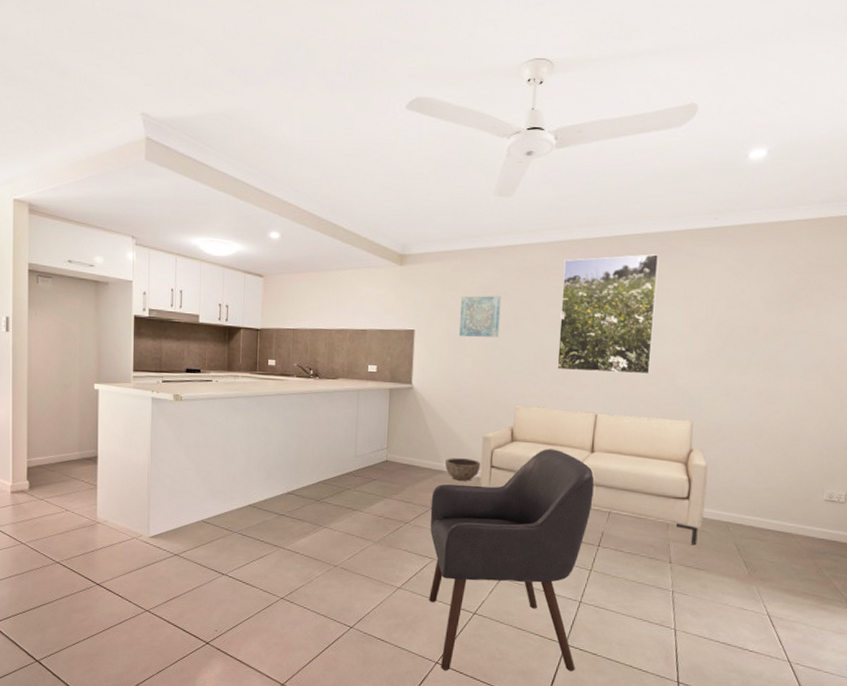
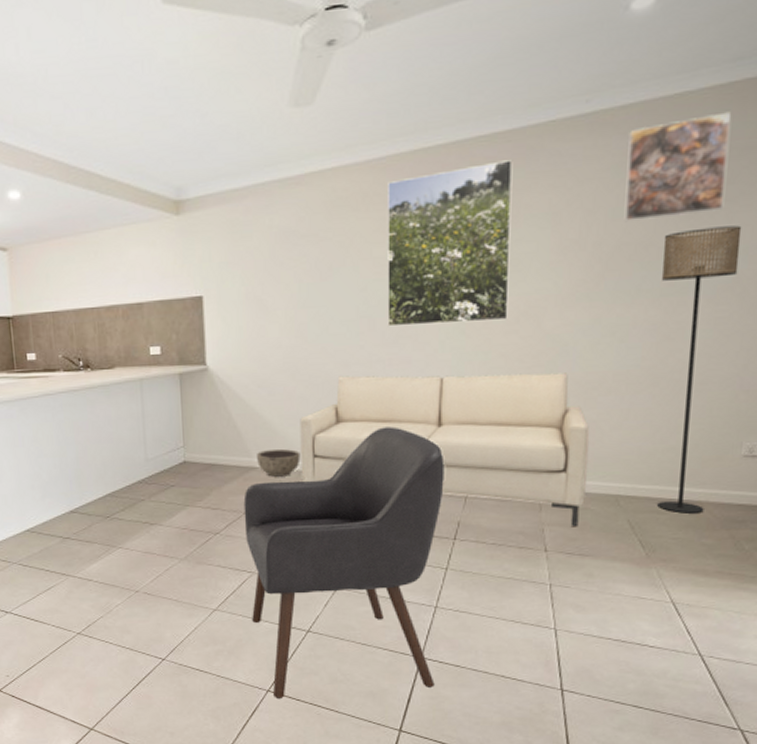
wall art: present [459,295,501,338] -> none [258,239,310,299]
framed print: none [739,238,820,311] -> present [624,111,732,222]
floor lamp: none [758,321,826,543] -> present [657,225,742,514]

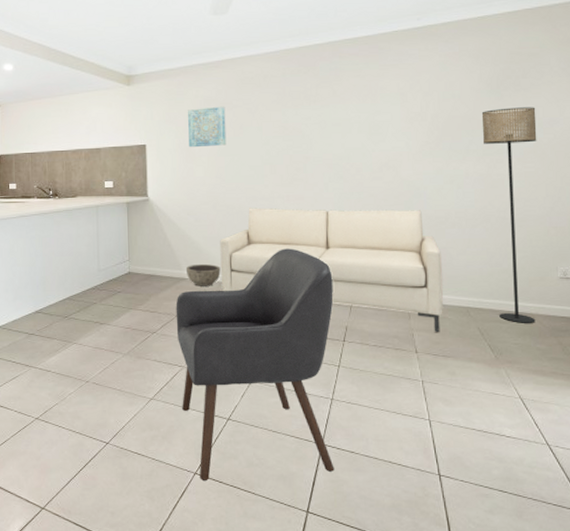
wall art: none [258,239,310,299] -> present [188,106,227,148]
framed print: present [387,160,513,327] -> none [281,56,374,172]
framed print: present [624,111,732,222] -> none [449,30,521,102]

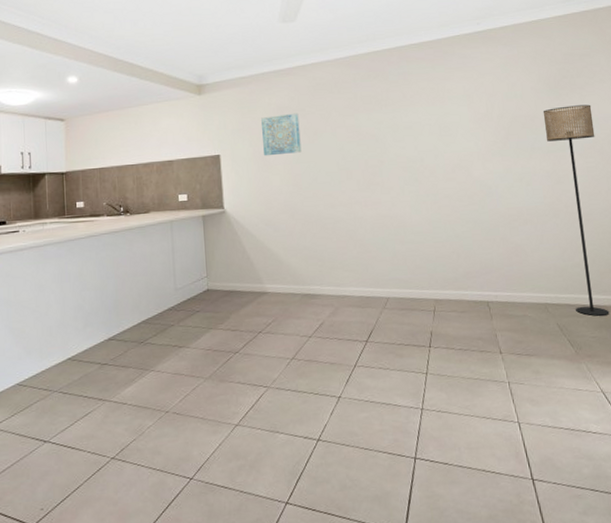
chair: present [175,248,334,482] -> none [258,254,429,511]
bowl: present [185,263,221,286] -> none [266,275,303,300]
sofa: present [220,207,444,333] -> none [300,209,523,332]

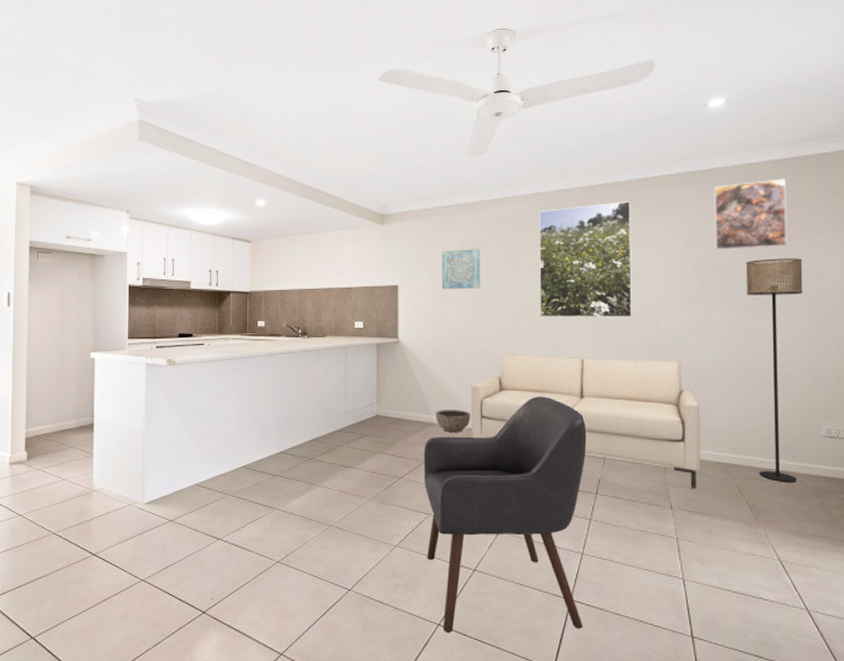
chair: none [258,254,429,511] -> present [423,396,587,634]
bowl: none [266,275,303,300] -> present [435,409,471,432]
sofa: none [300,209,523,332] -> present [471,353,702,489]
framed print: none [352,60,447,177] -> present [539,201,632,318]
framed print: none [508,32,577,102] -> present [714,178,788,251]

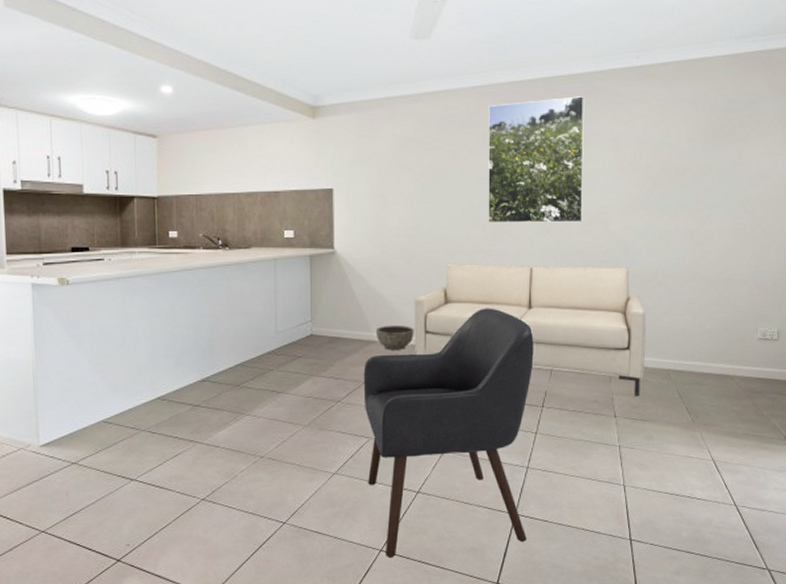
wall art: present [442,248,481,290] -> none [382,146,425,194]
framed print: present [714,178,788,251] -> none [666,75,738,151]
floor lamp: present [745,258,803,482] -> none [695,159,749,385]

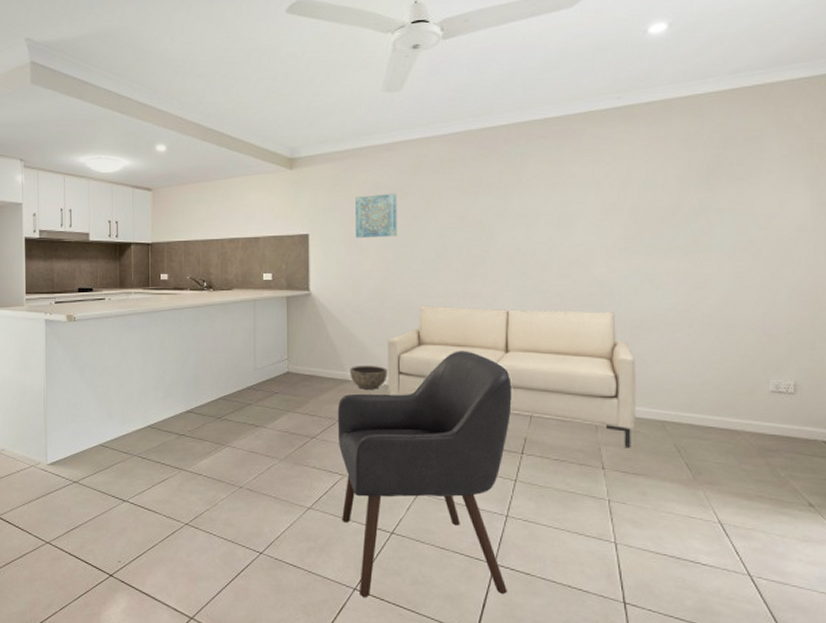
wall art: none [382,146,425,194] -> present [356,193,397,239]
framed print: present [488,96,585,223] -> none [461,139,562,267]

